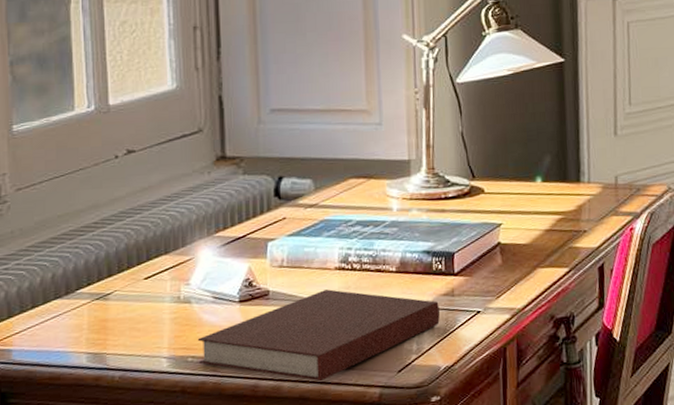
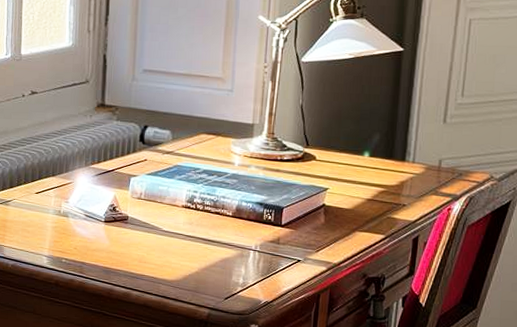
notebook: present [197,289,440,382] -> none [70,222,266,296]

